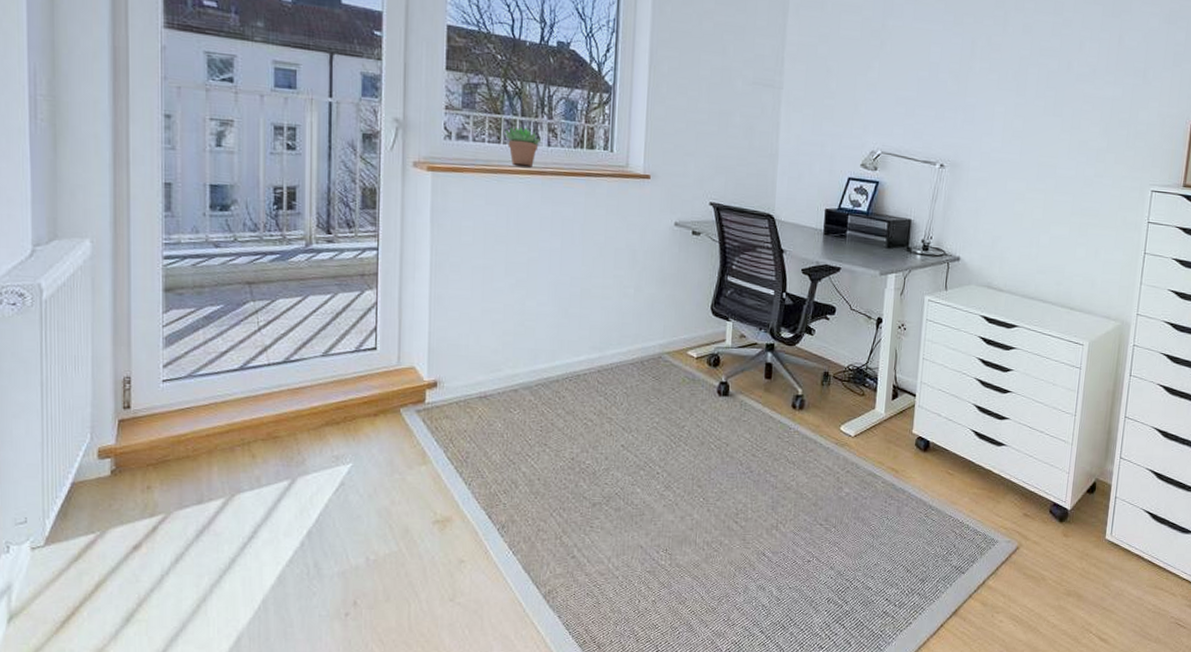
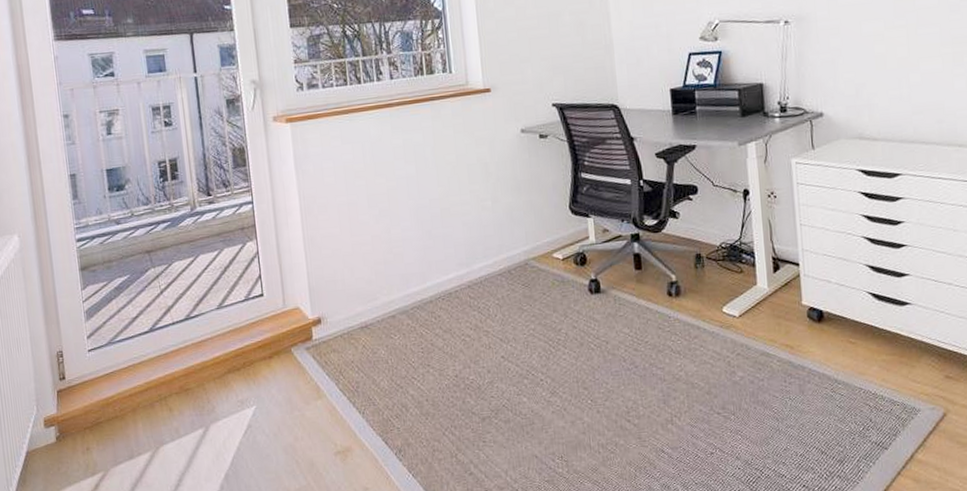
succulent plant: present [503,127,540,169] -> none [348,65,383,105]

